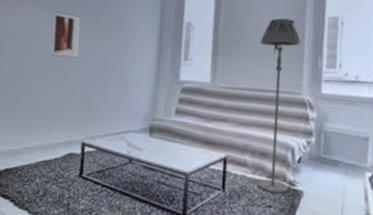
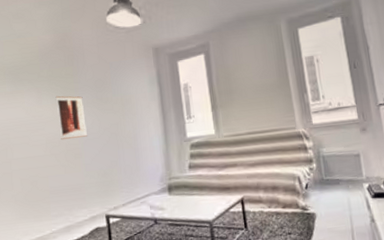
floor lamp: present [257,18,301,194] -> none [252,64,302,221]

